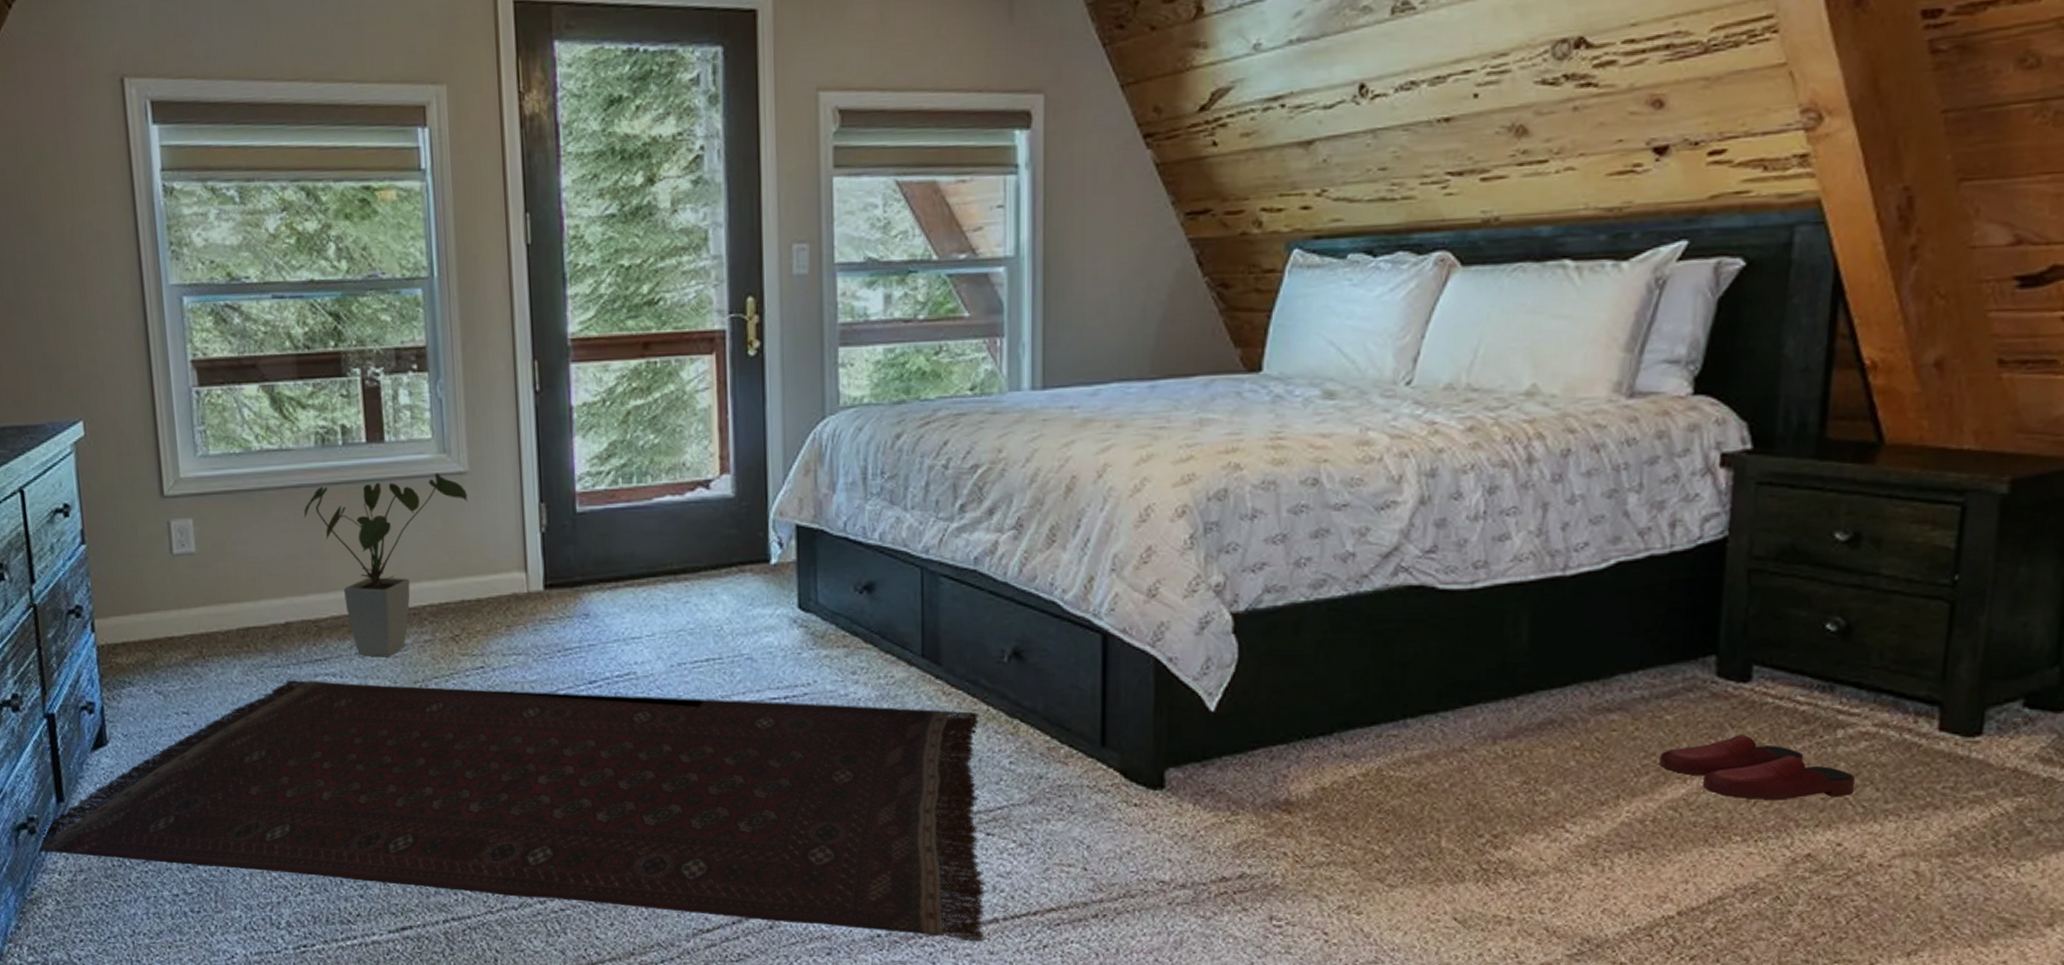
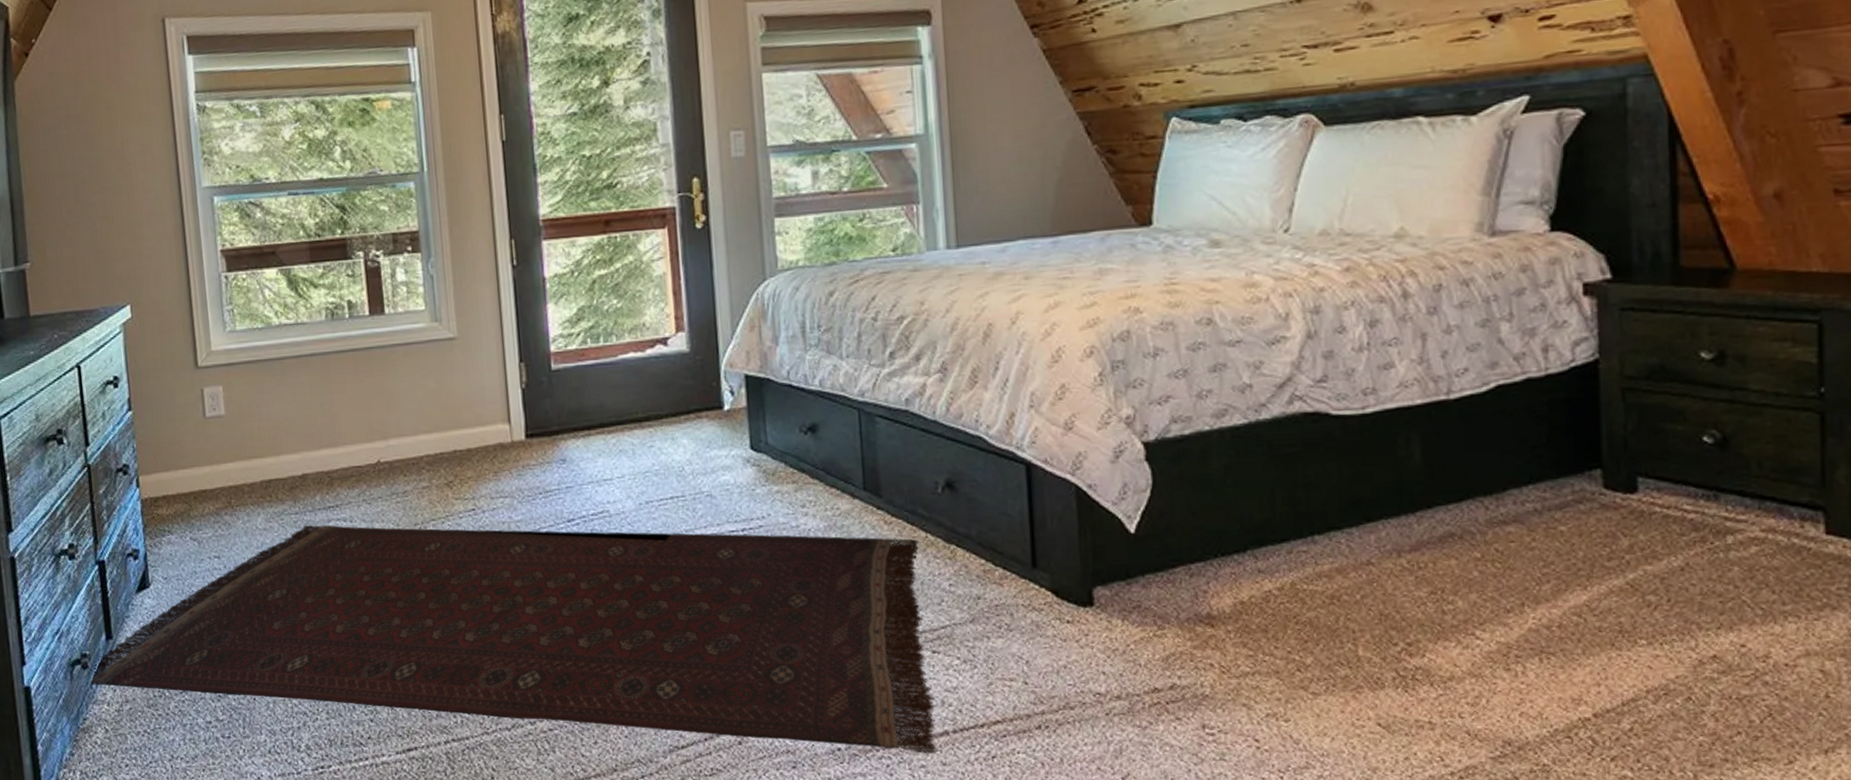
house plant: present [303,472,467,657] -> none [316,339,457,503]
slippers: present [1659,735,1855,799] -> none [1558,543,1750,604]

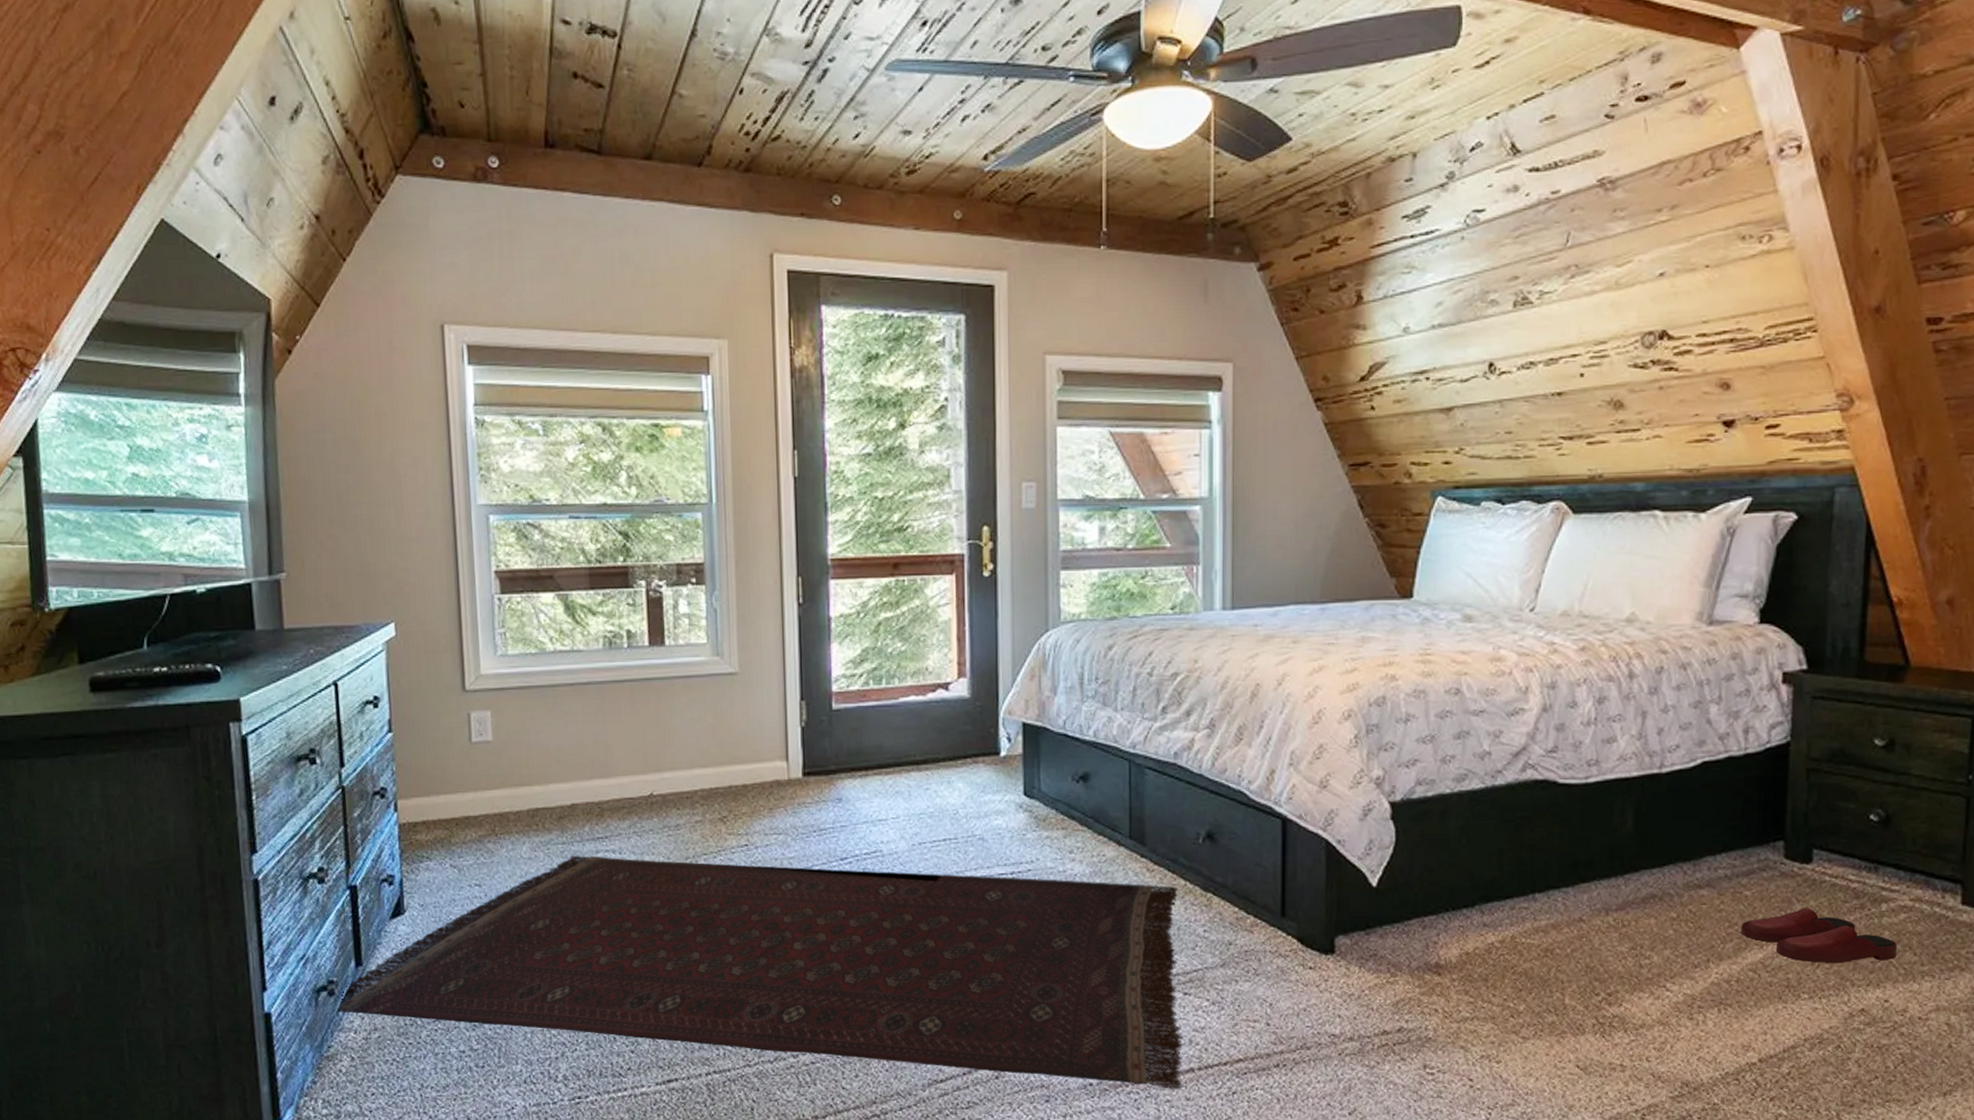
slippers: none [1558,543,1750,604] -> present [1741,908,1897,963]

